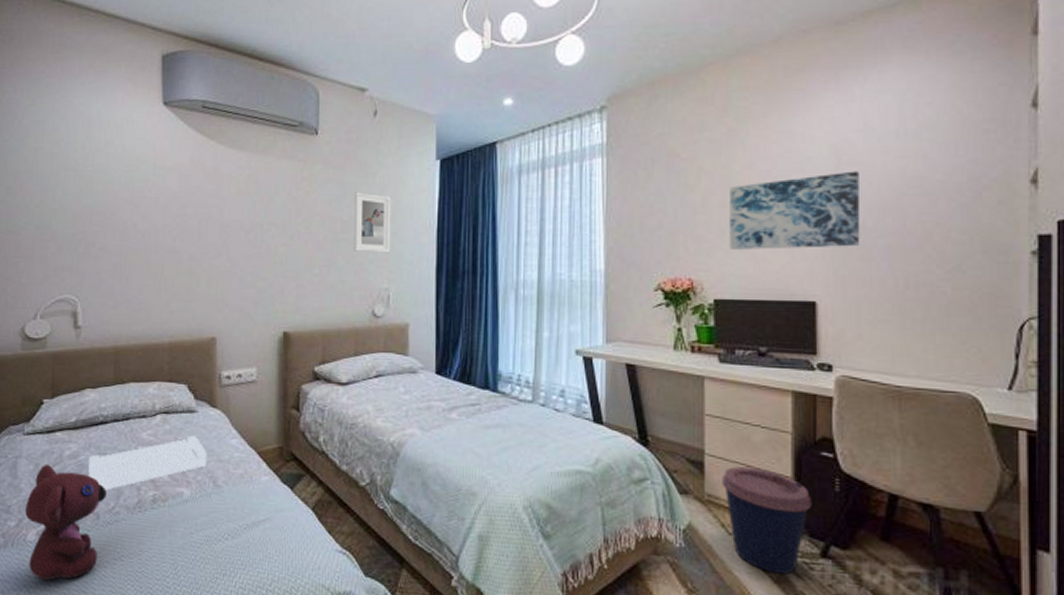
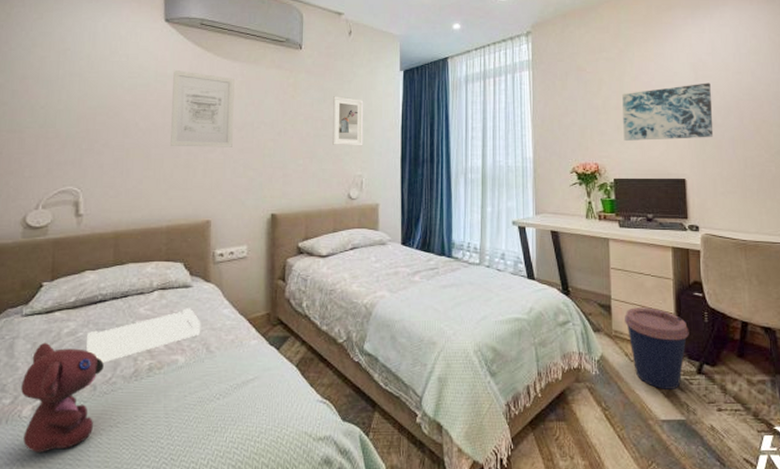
wall art: none [171,162,241,253] -> present [170,70,235,147]

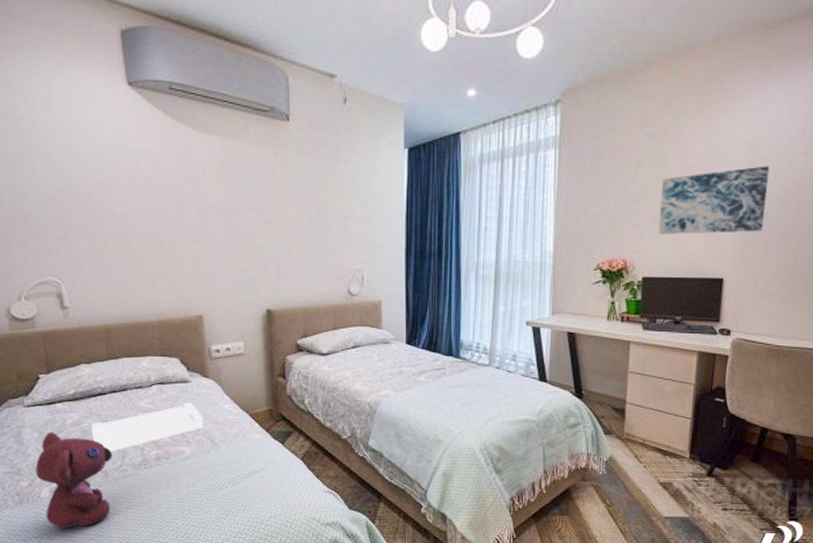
wall art: present [170,70,235,147] -> none [145,146,219,236]
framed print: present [333,96,364,146] -> none [328,178,364,237]
coffee cup: present [625,307,689,389] -> none [638,411,705,490]

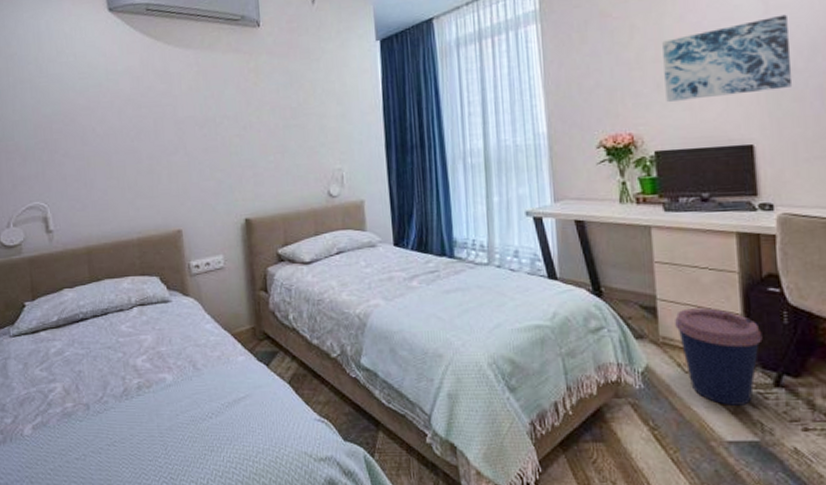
teddy bear: present [35,431,112,529] -> none [19,362,94,470]
tray: present [91,402,204,452] -> none [74,324,186,382]
coffee cup: none [638,411,705,490] -> present [675,308,763,405]

